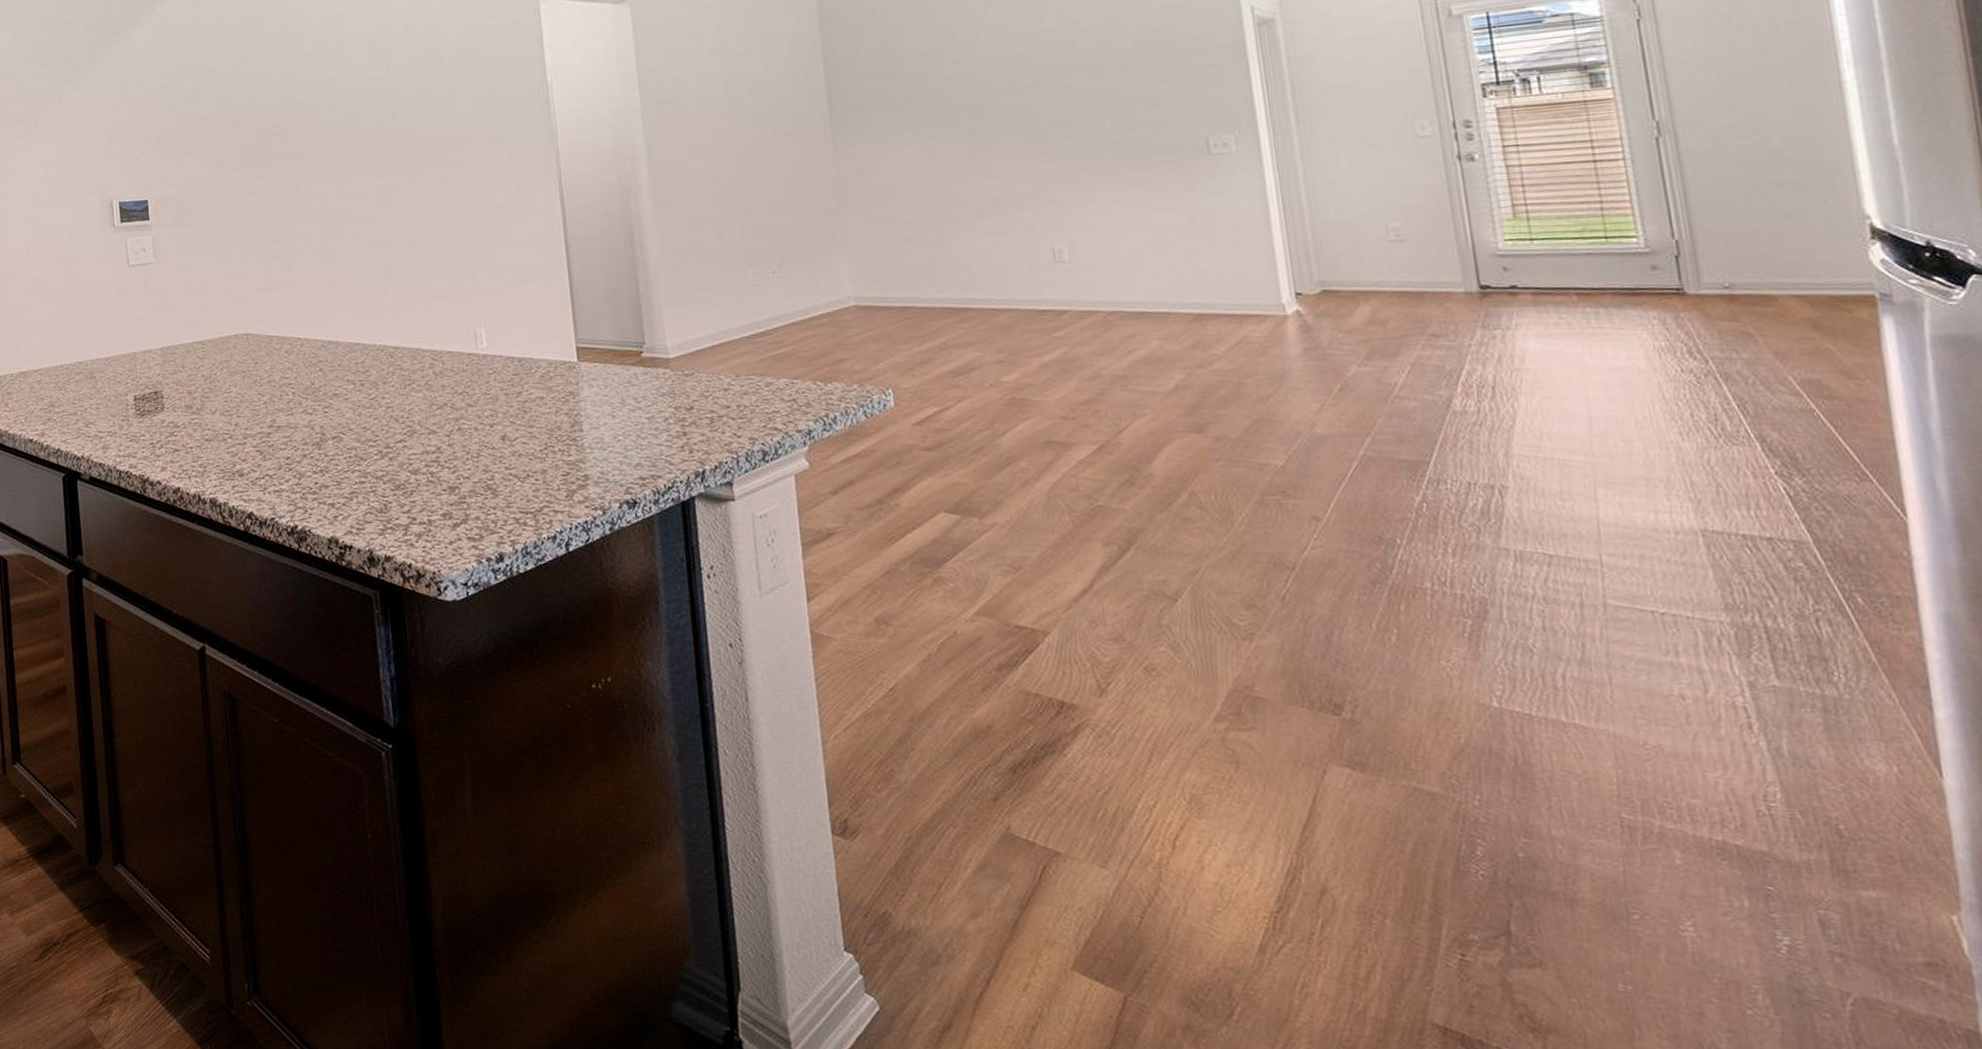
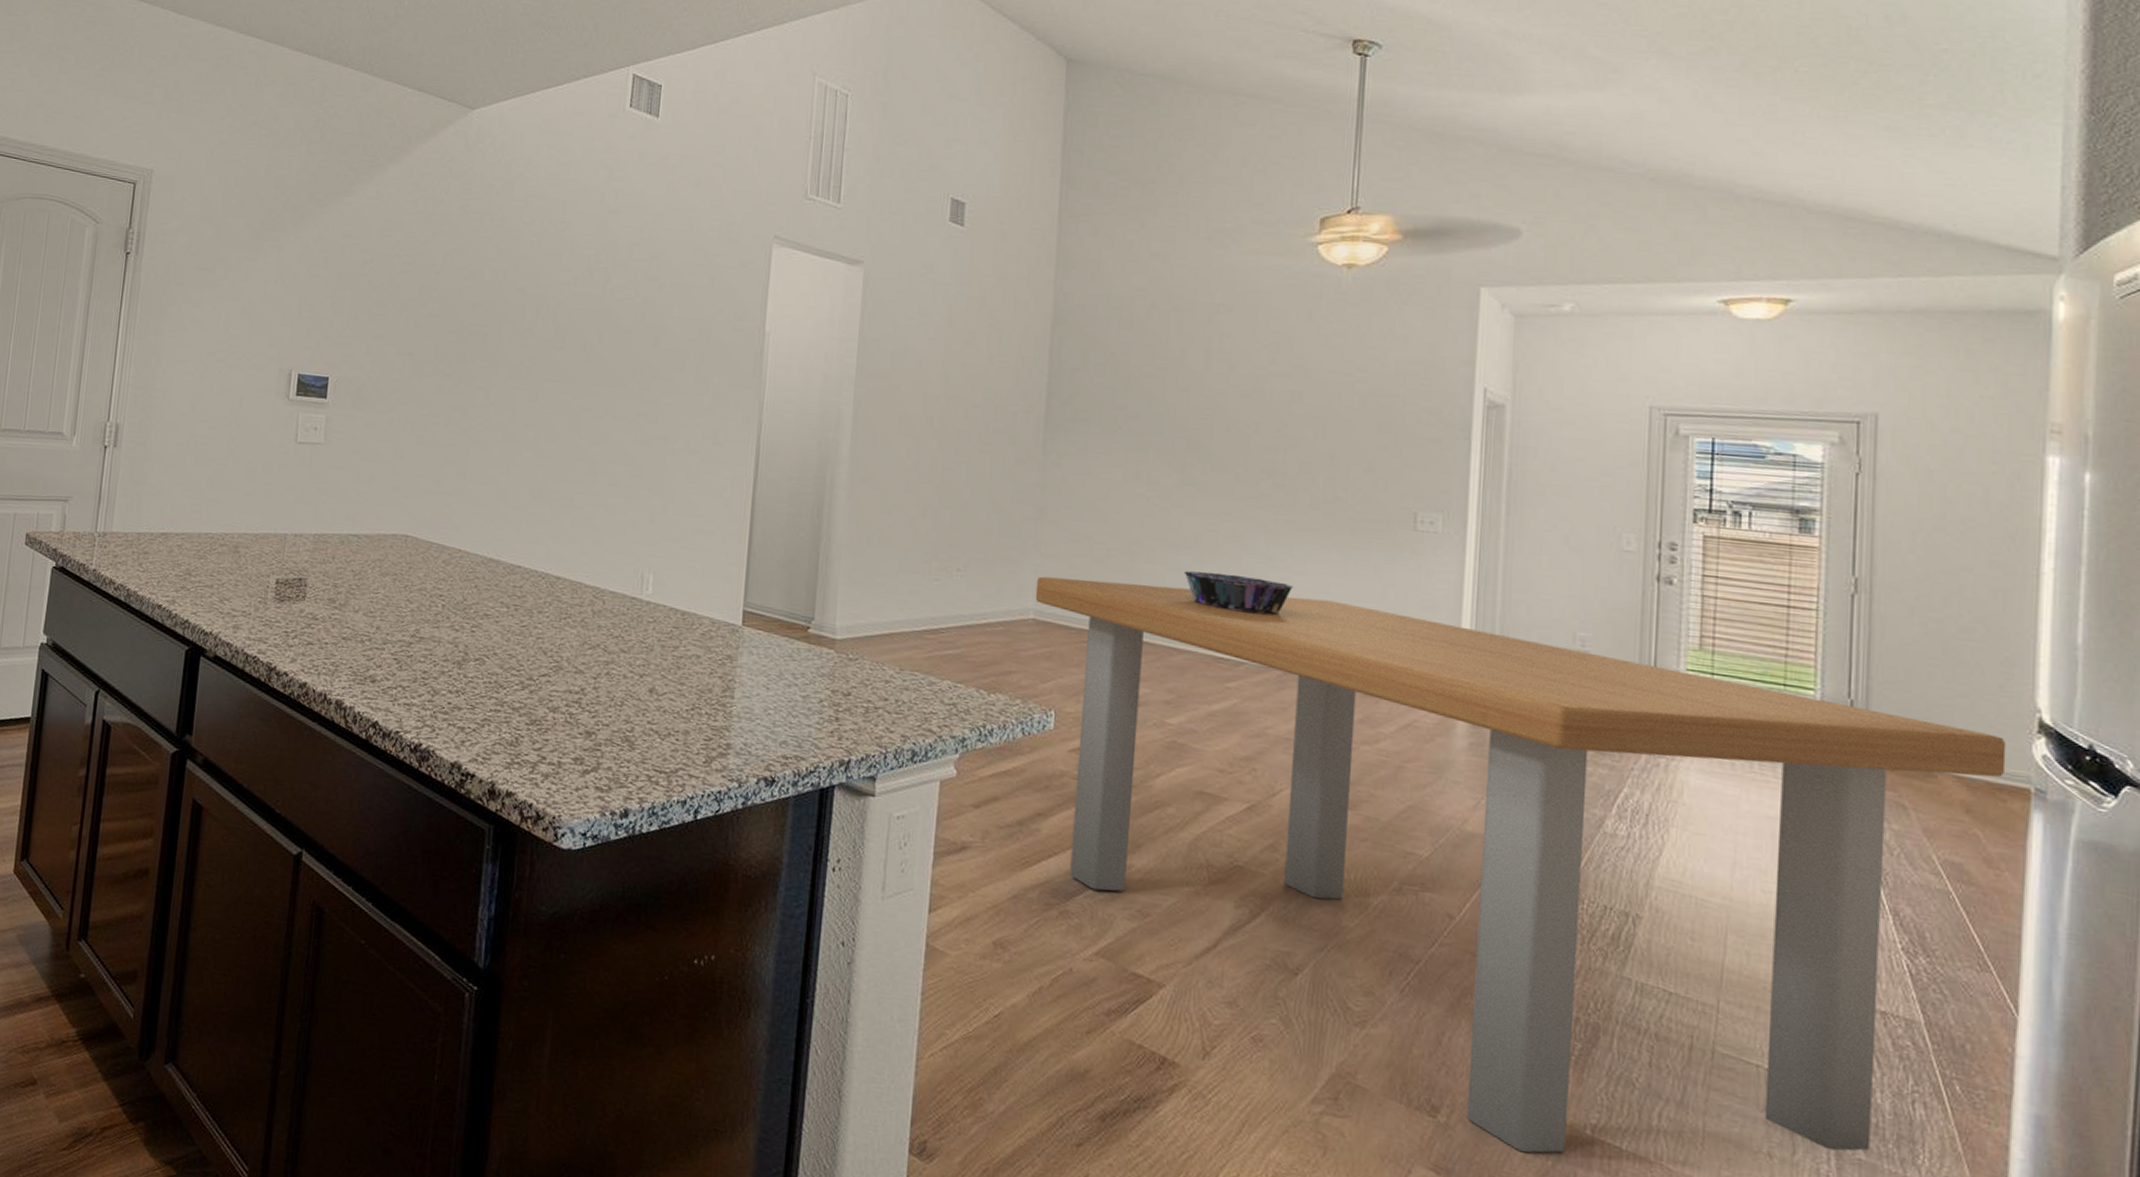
dining table: none [850,236,1846,735] -> present [1035,576,2007,1153]
decorative bowl: none [991,227,1101,264] -> present [1183,571,1293,615]

